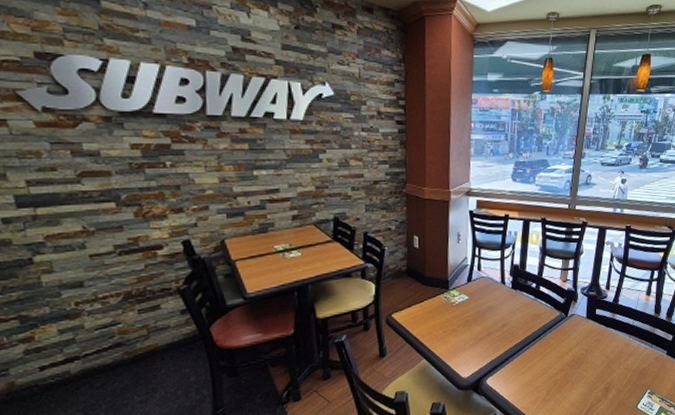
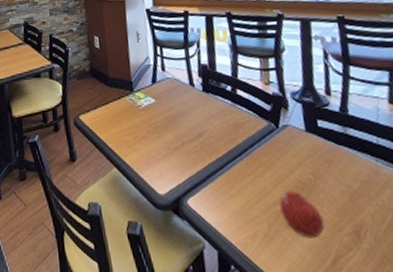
fruit: none [558,363,587,397] -> present [279,190,325,238]

